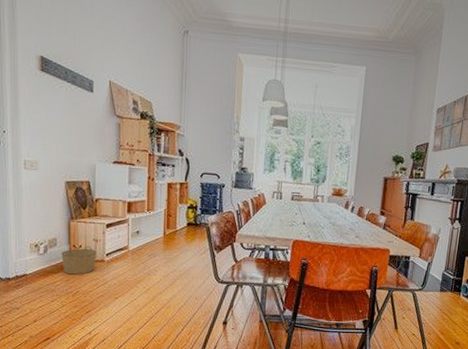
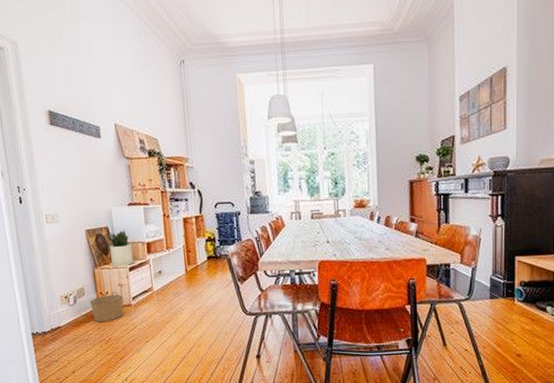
planter: none [87,186,114,223] -> present [107,230,136,268]

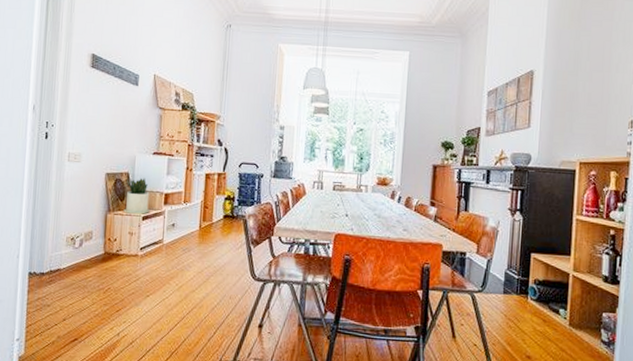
basket: present [90,292,124,322] -> none [96,239,131,270]

